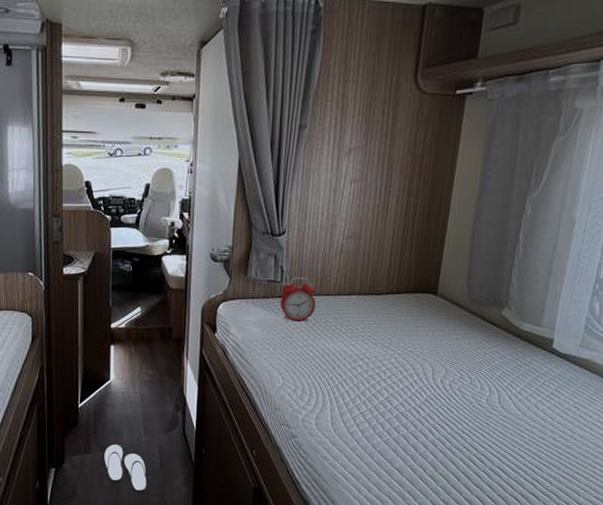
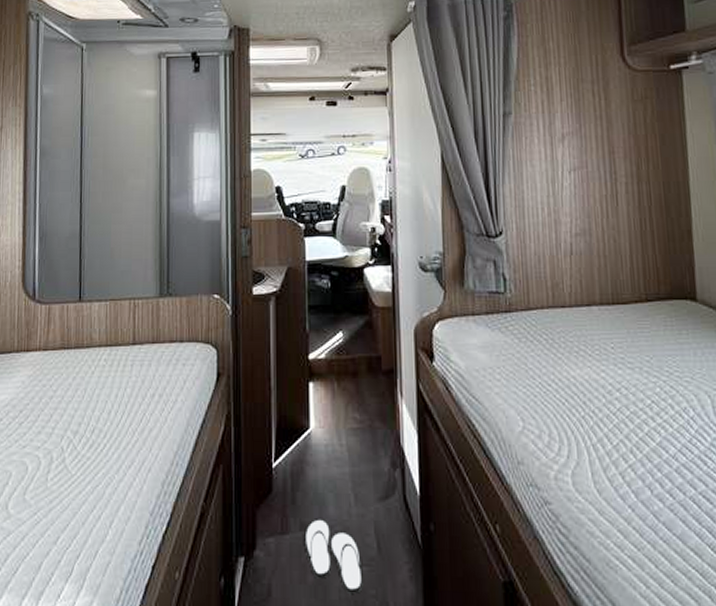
alarm clock: present [279,277,316,322] -> none [506,286,551,342]

